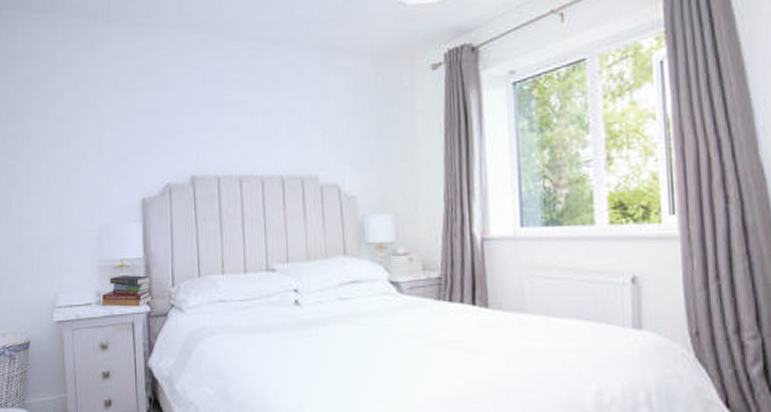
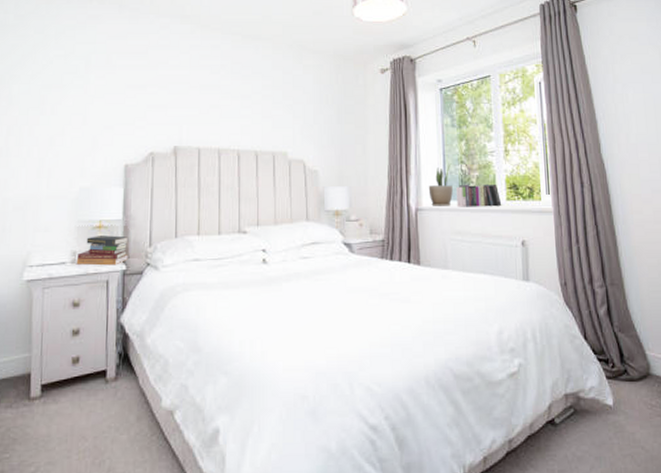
potted plant: none [498,179,532,235] -> present [428,163,453,206]
books: none [537,203,603,235] -> present [456,184,502,207]

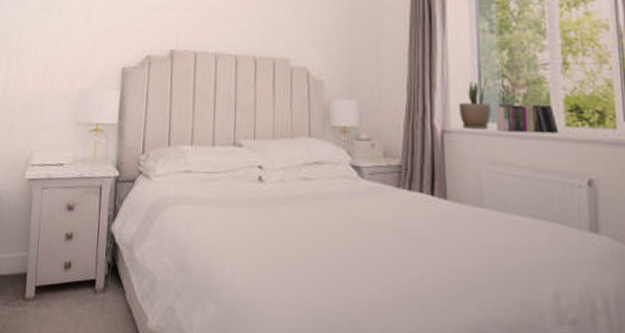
books: present [77,235,128,266] -> none [74,139,122,171]

